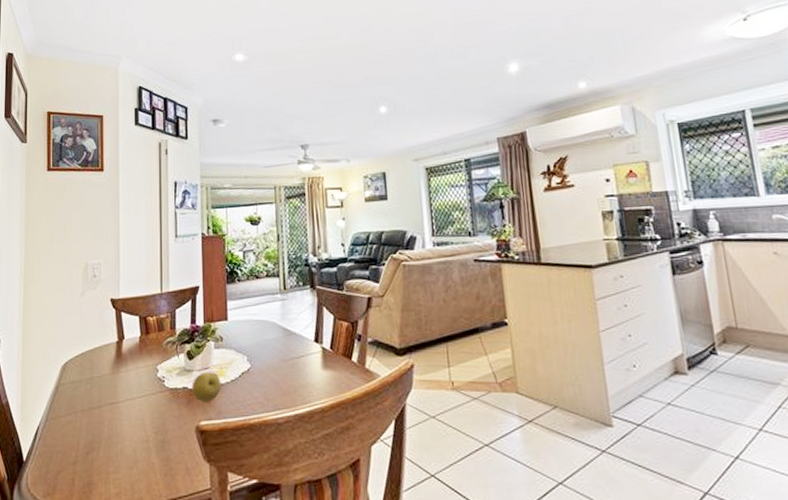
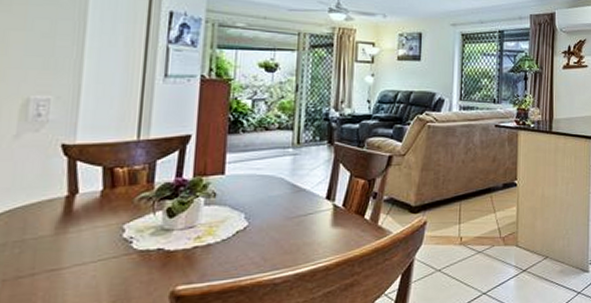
fruit: present [191,372,221,402] -> none [169,231,209,265]

